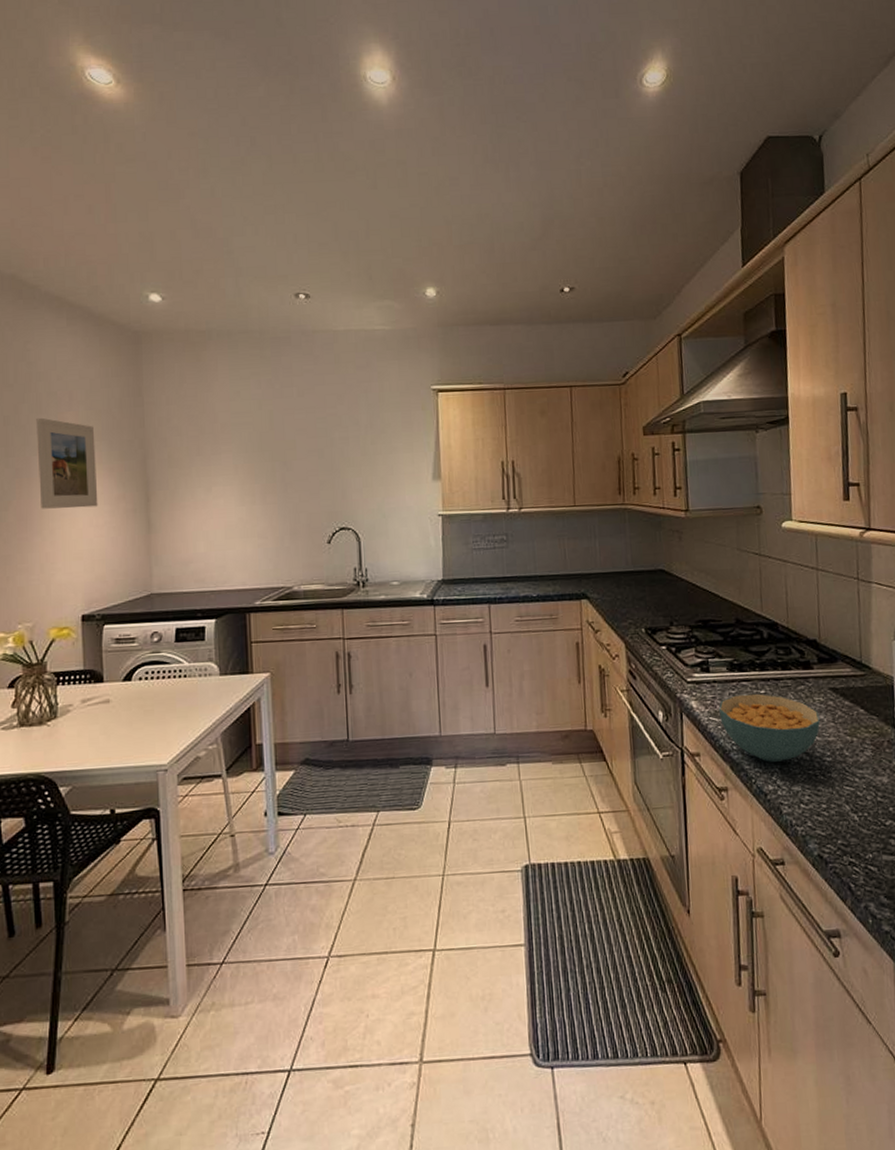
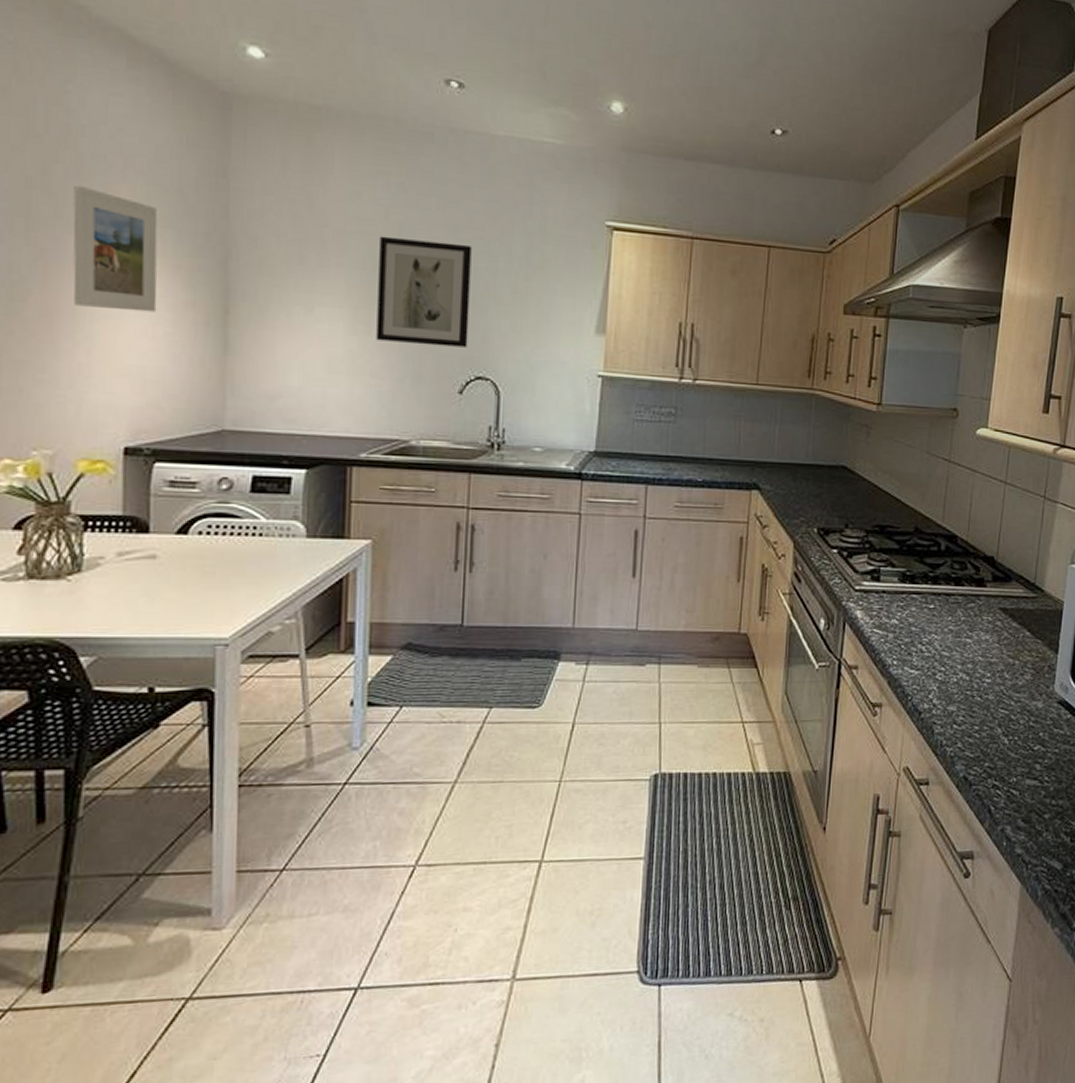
wall art: none [256,421,331,508] -> present [376,236,472,348]
cereal bowl: present [719,693,820,762] -> none [884,608,985,680]

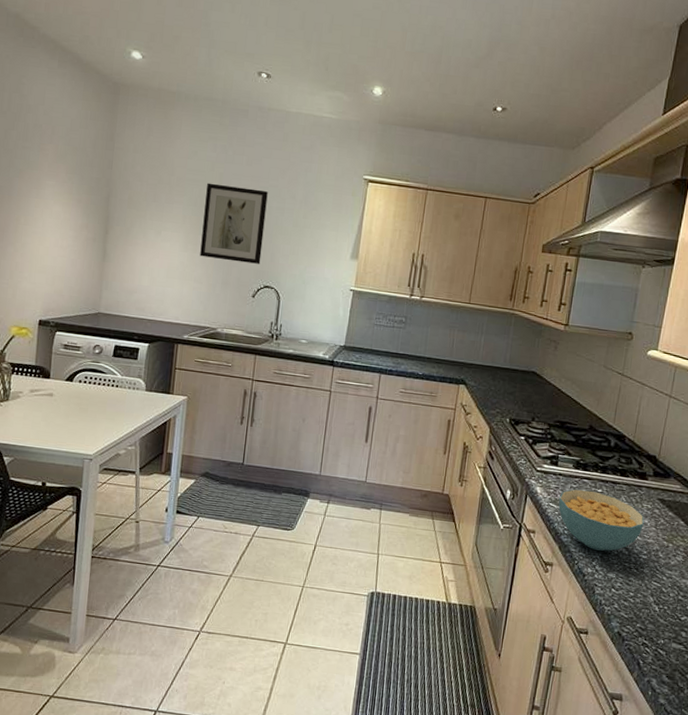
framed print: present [73,185,158,312] -> none [17,145,70,231]
cereal bowl: none [884,608,985,680] -> present [558,489,645,552]

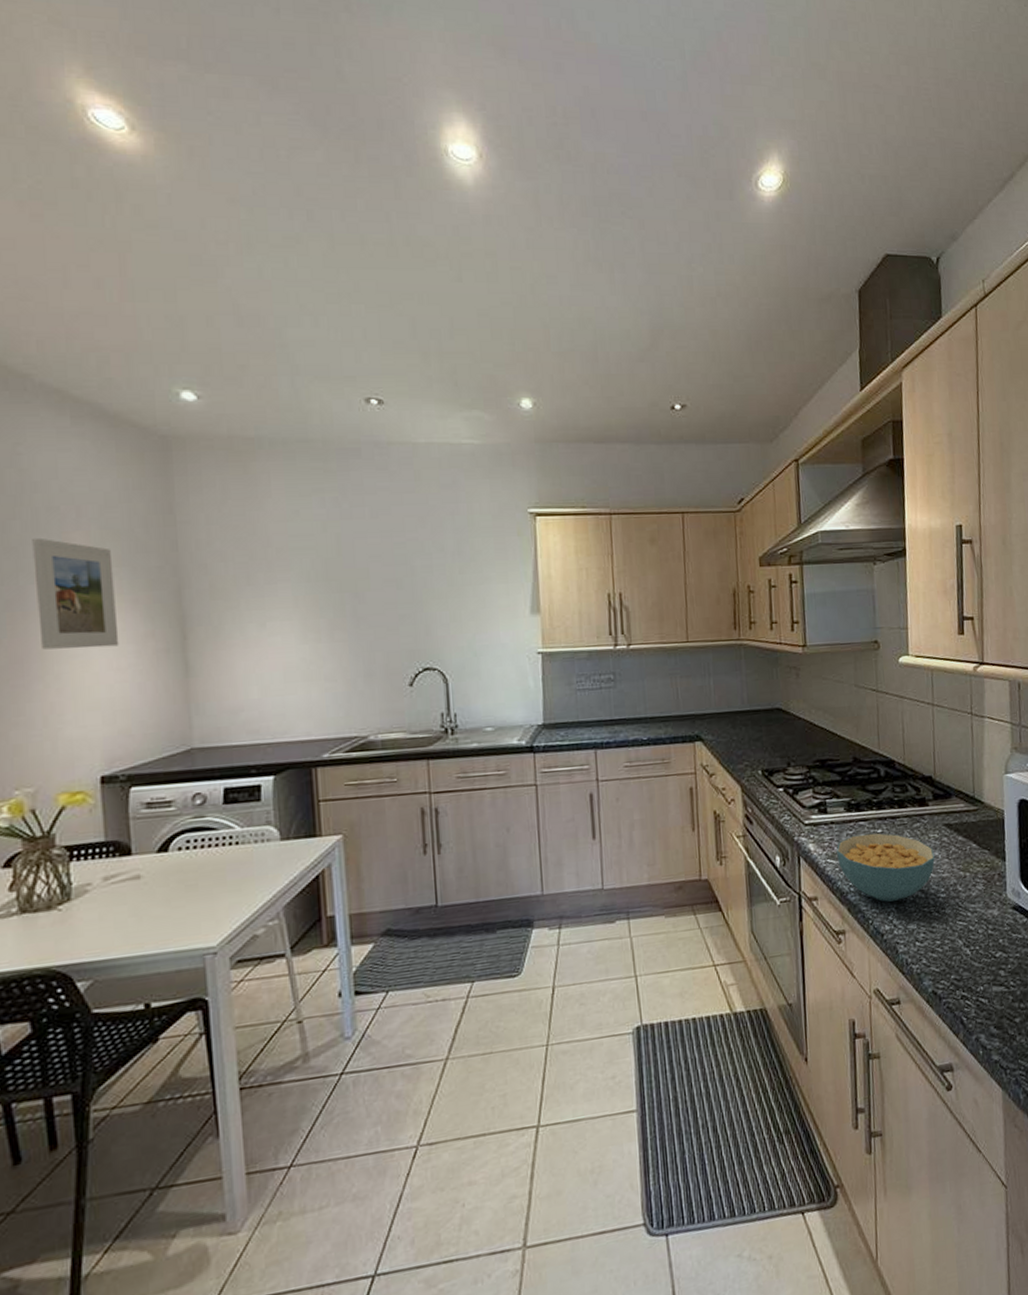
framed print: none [17,145,70,231] -> present [32,537,119,650]
wall art: present [200,183,268,264] -> none [320,546,413,646]

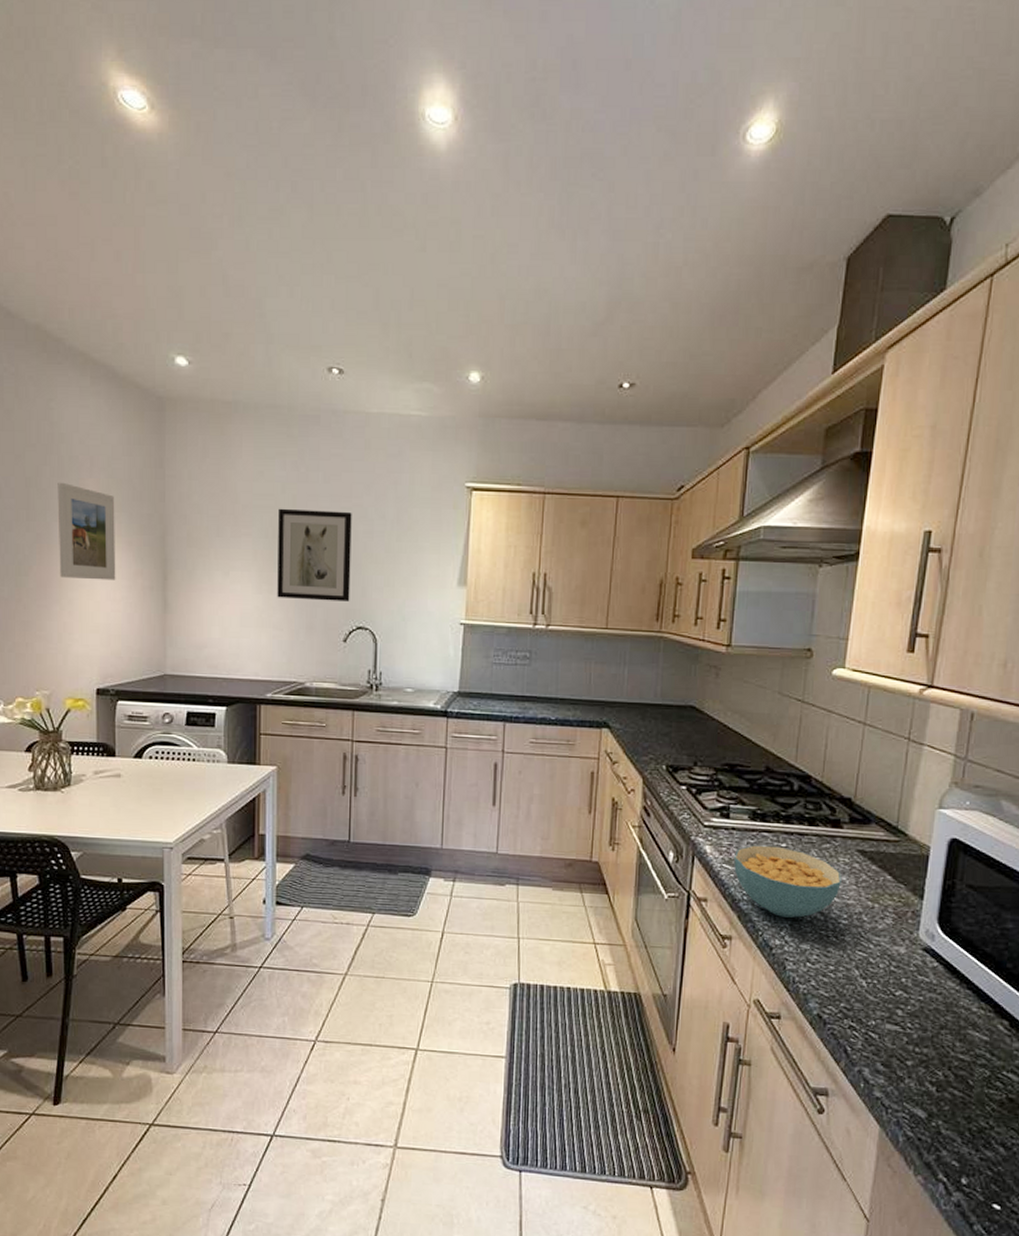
wall art: none [320,546,413,646] -> present [277,508,352,602]

